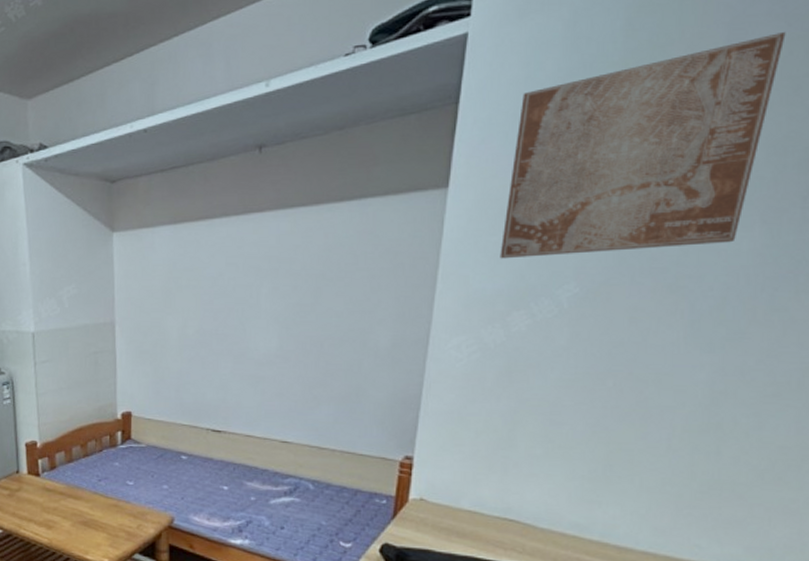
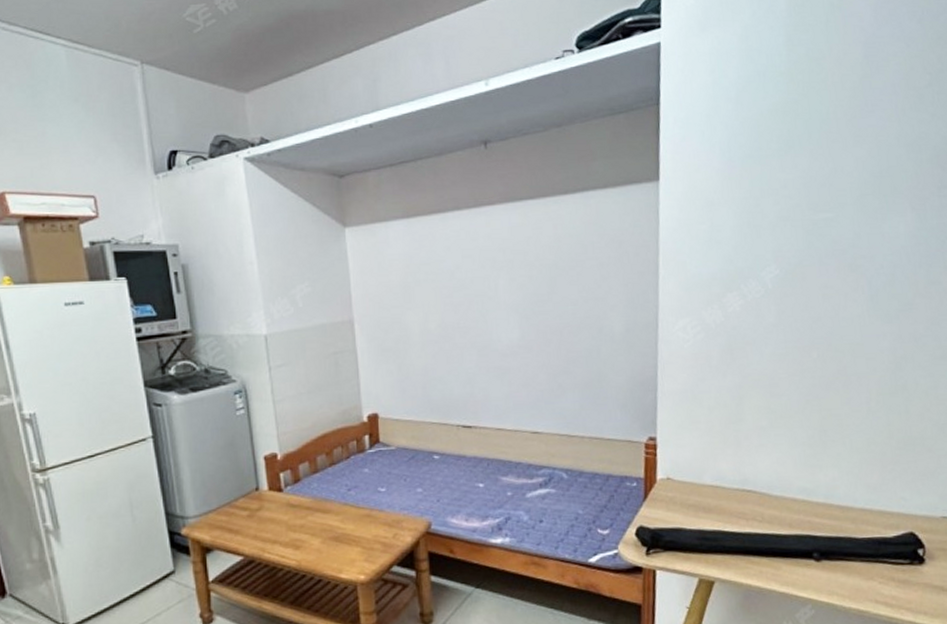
wall art: present [500,31,786,259] -> none [710,51,907,245]

